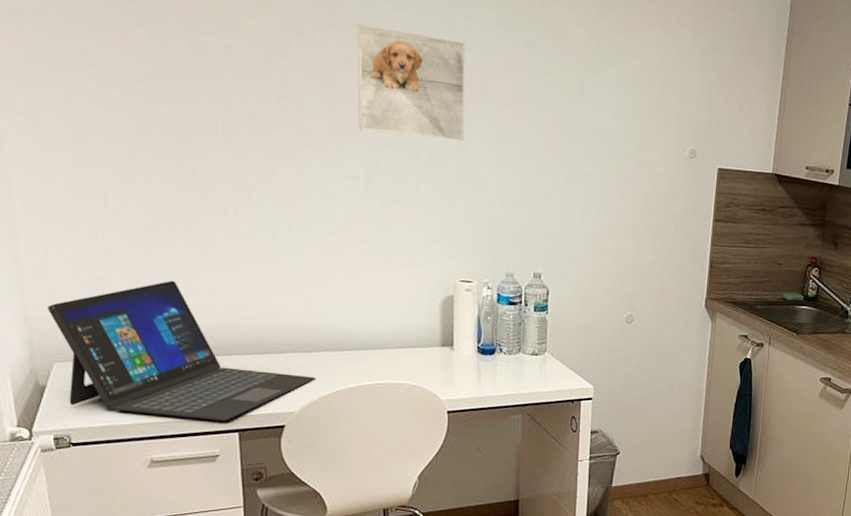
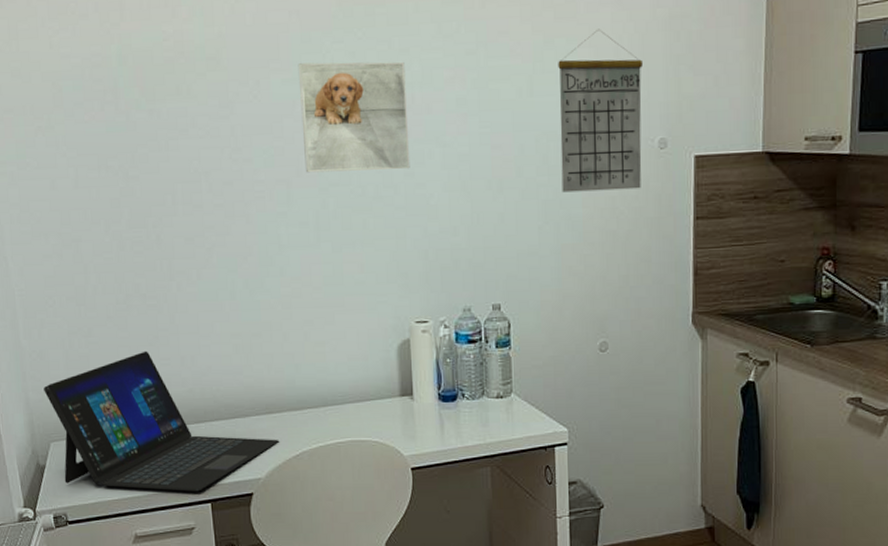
calendar: none [603,46,681,190] -> present [558,28,642,193]

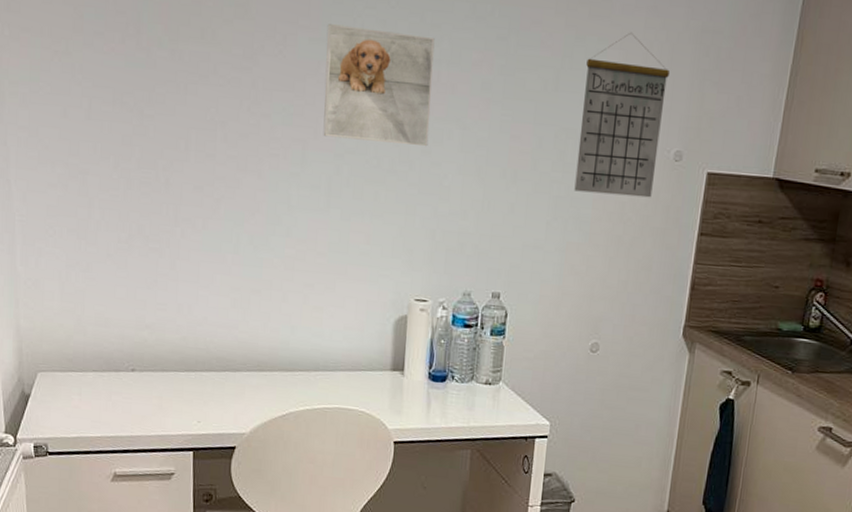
laptop: present [44,351,279,492] -> none [36,293,267,439]

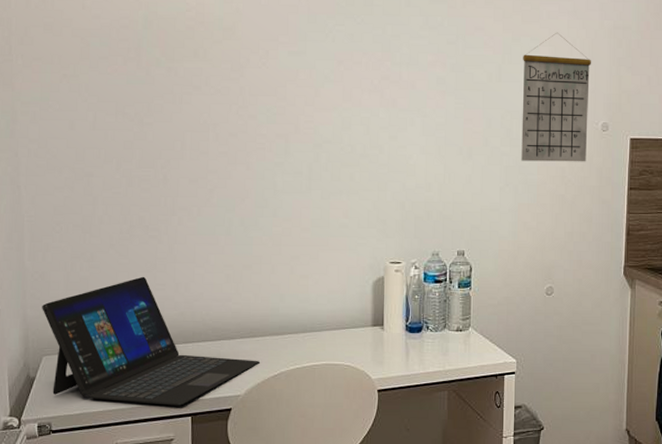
laptop: none [36,293,267,439] -> present [42,276,260,406]
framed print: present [323,24,435,147] -> none [303,39,395,133]

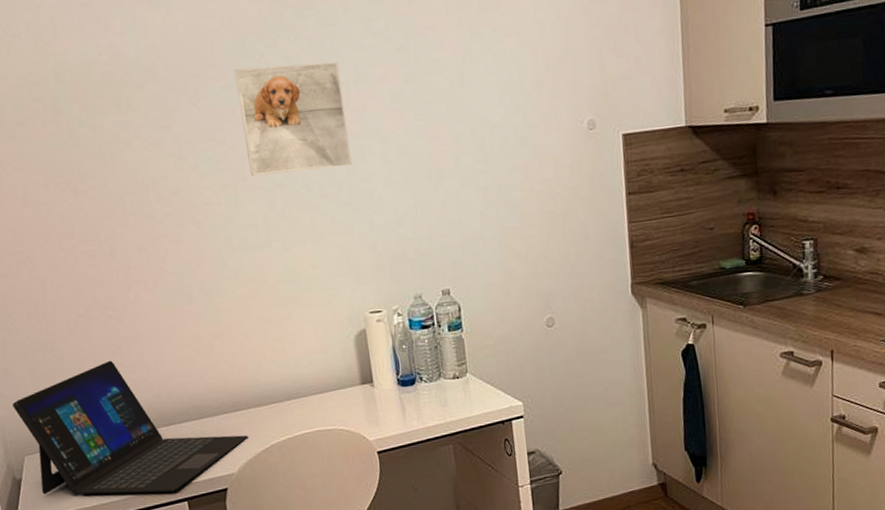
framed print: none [303,39,395,133] -> present [233,61,352,176]
calendar: present [521,32,591,162] -> none [486,17,574,178]

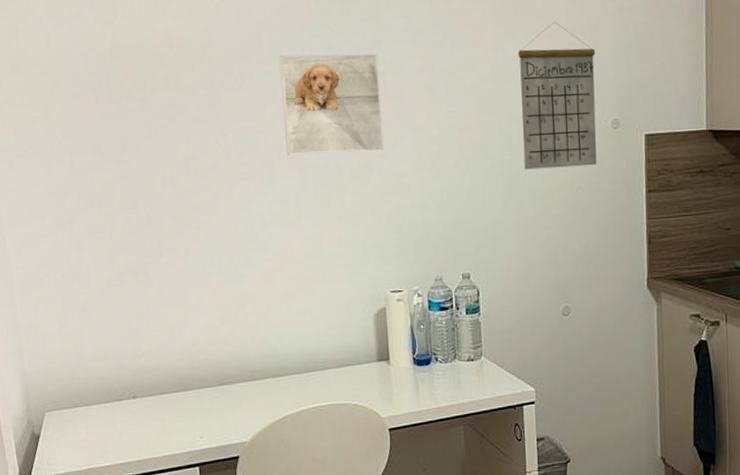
laptop: present [12,360,248,495] -> none [39,323,263,457]
calendar: none [486,17,574,178] -> present [518,21,597,170]

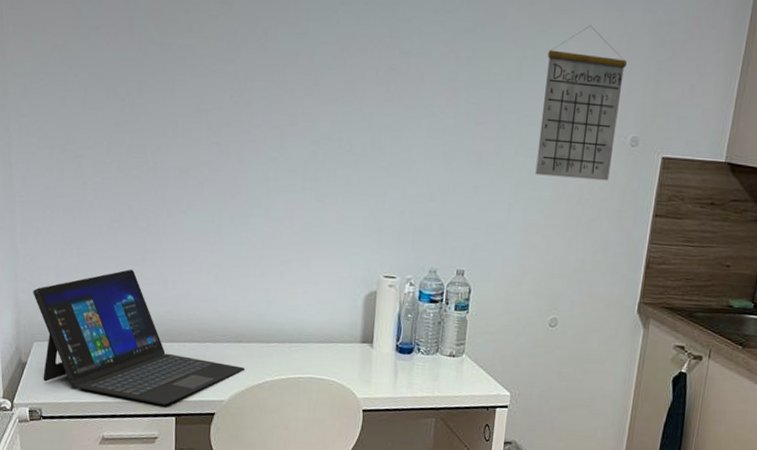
laptop: none [39,323,263,457] -> present [33,269,245,405]
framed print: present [278,53,384,156] -> none [300,19,406,133]

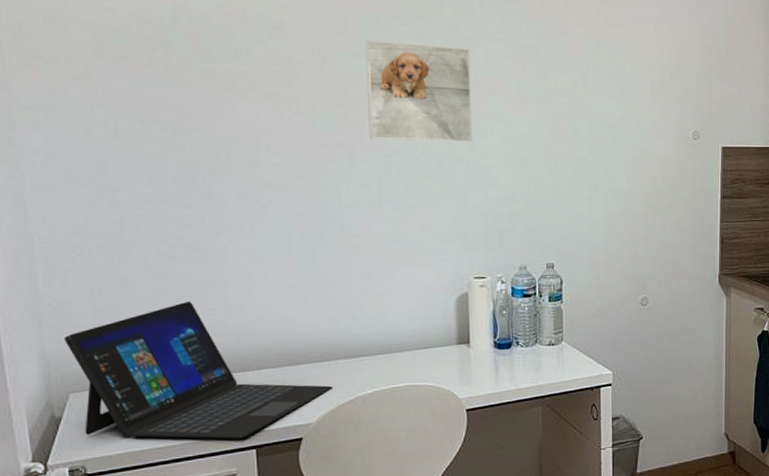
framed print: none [300,19,406,133] -> present [365,40,473,142]
calendar: present [535,25,627,181] -> none [609,38,680,171]

